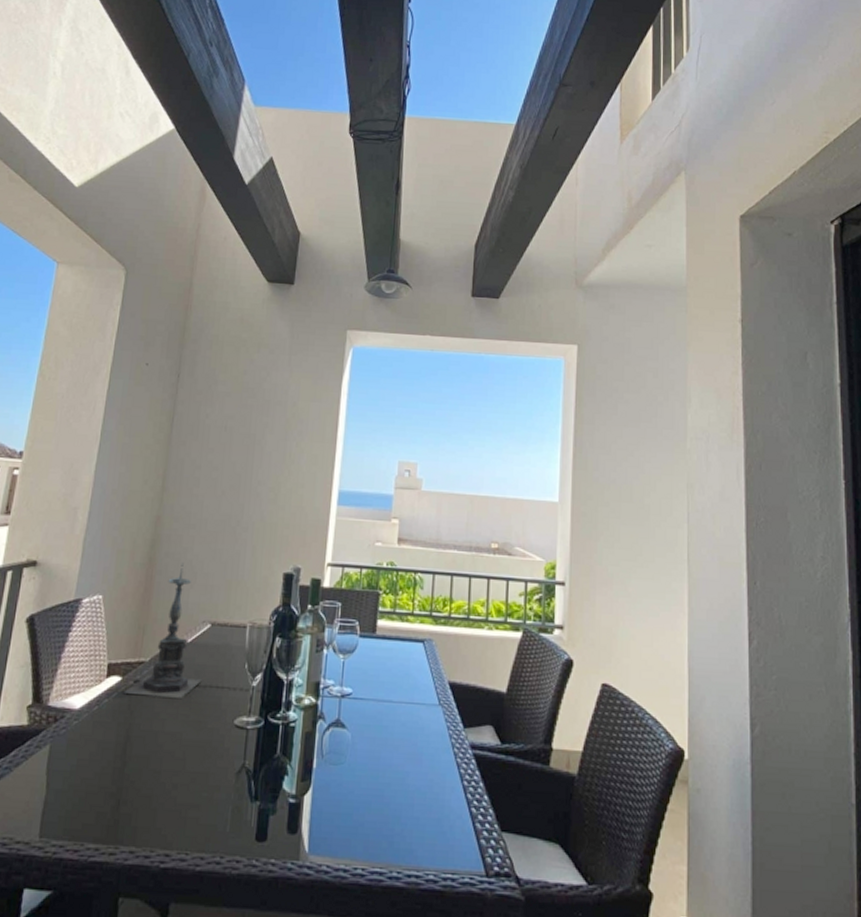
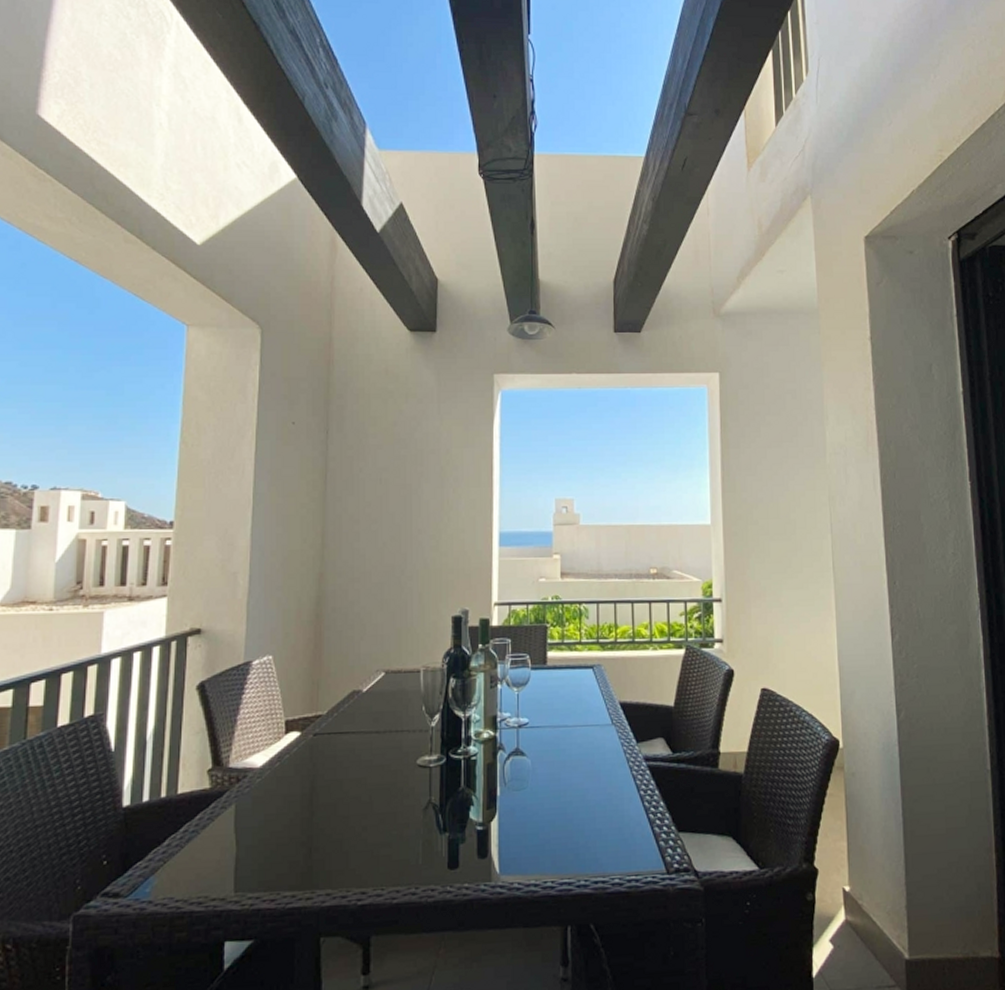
candle holder: present [124,562,202,700] -> none [304,616,381,748]

